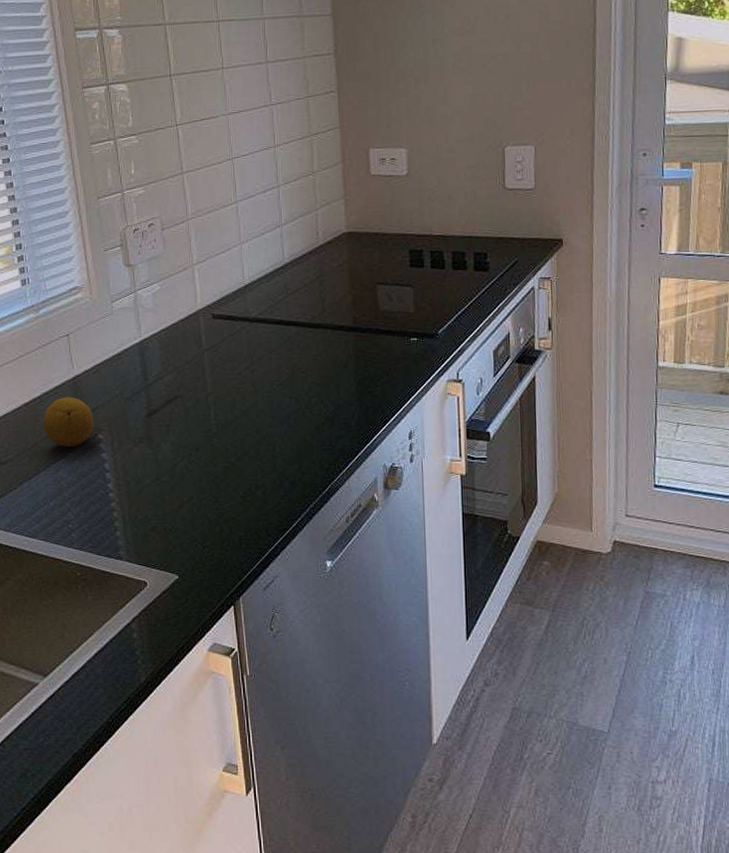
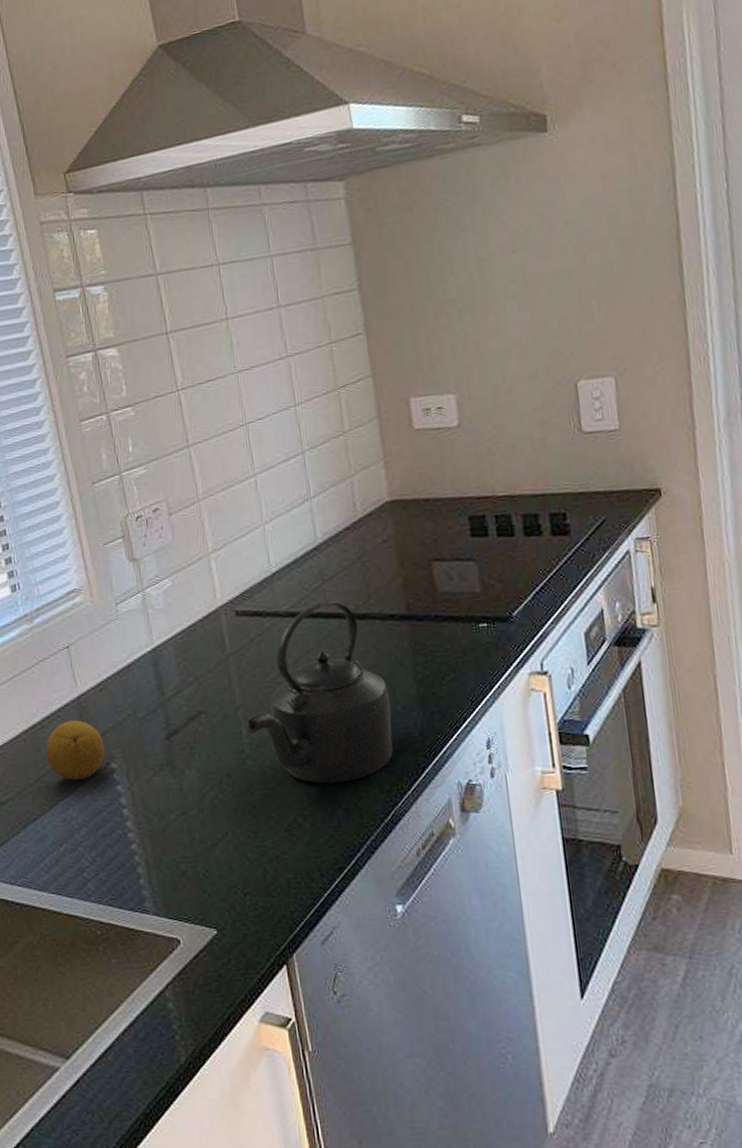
kettle: none [214,311,335,461] -> present [245,600,393,784]

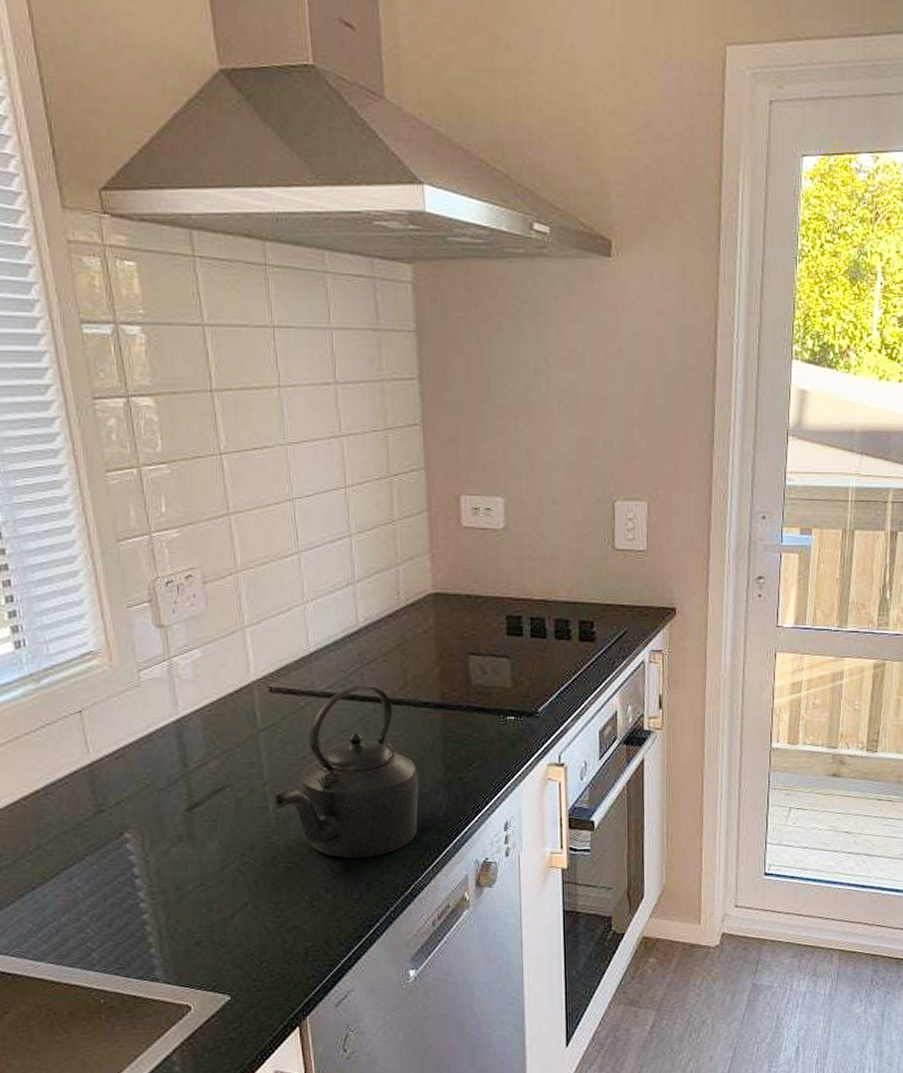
fruit: present [45,720,105,781] -> none [49,788,118,850]

